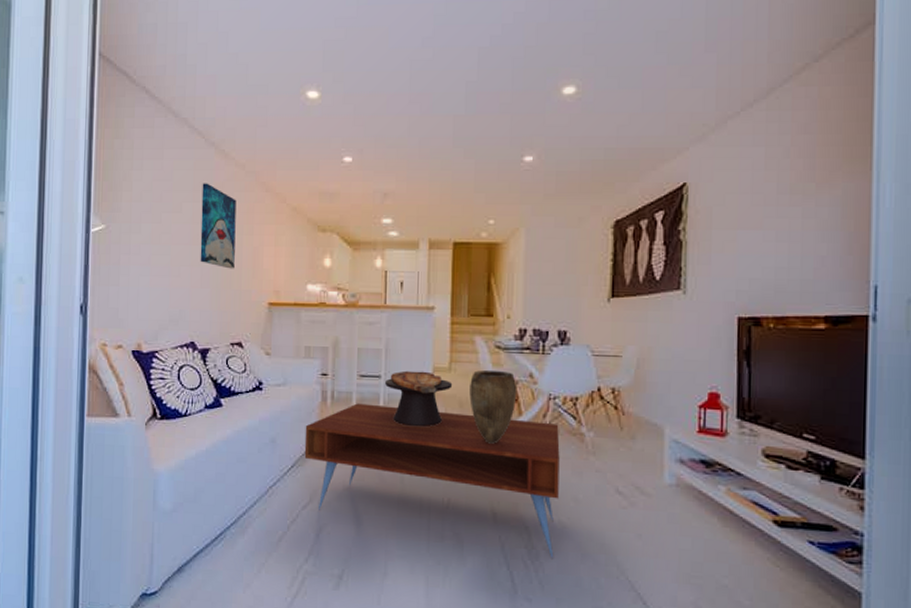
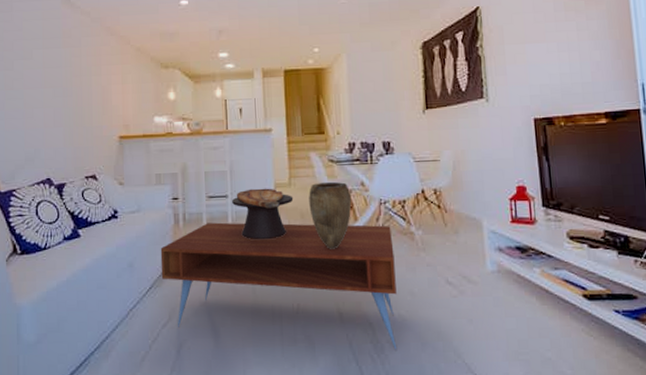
wall art: present [200,183,236,269] -> none [51,30,85,108]

